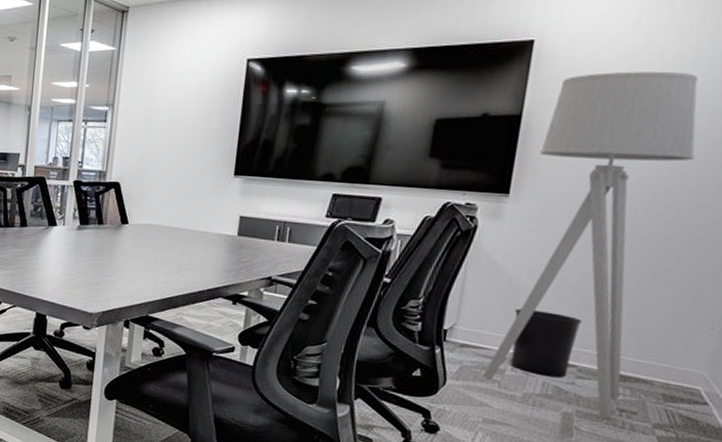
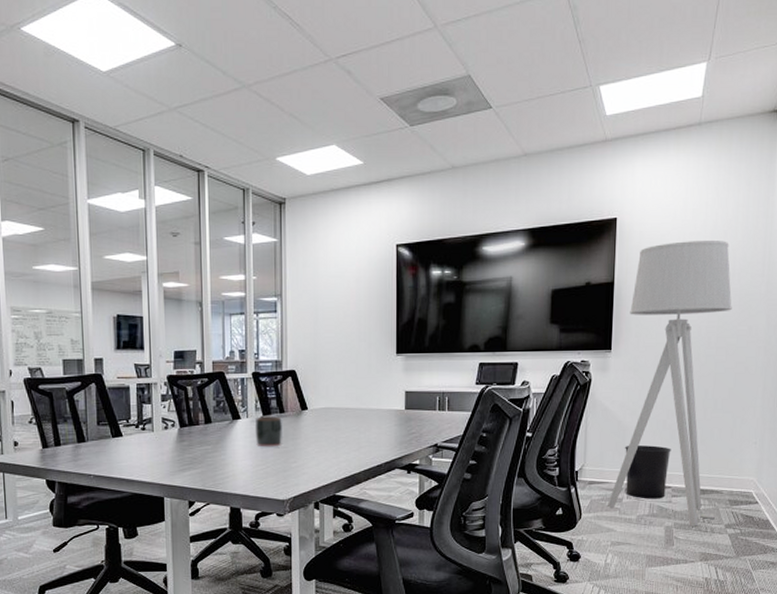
mug: none [70,226,100,259] -> present [255,416,282,448]

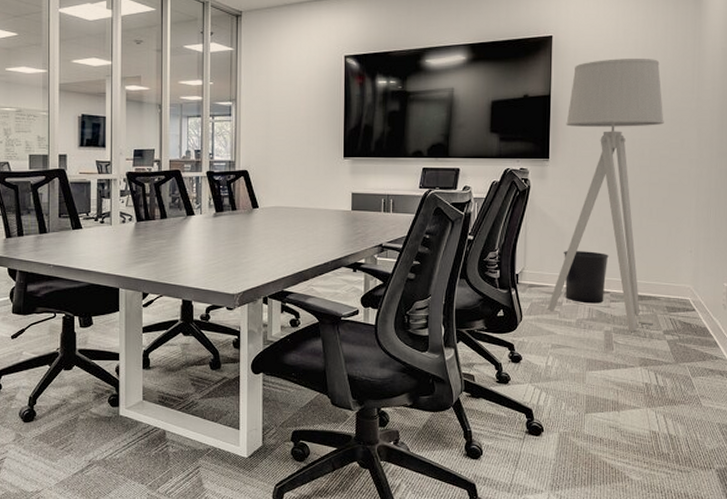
mug: present [255,416,282,448] -> none [208,213,234,243]

